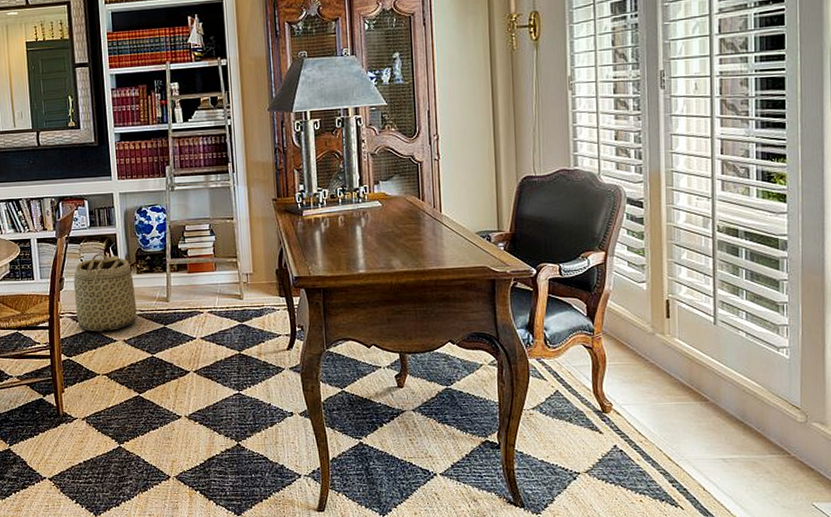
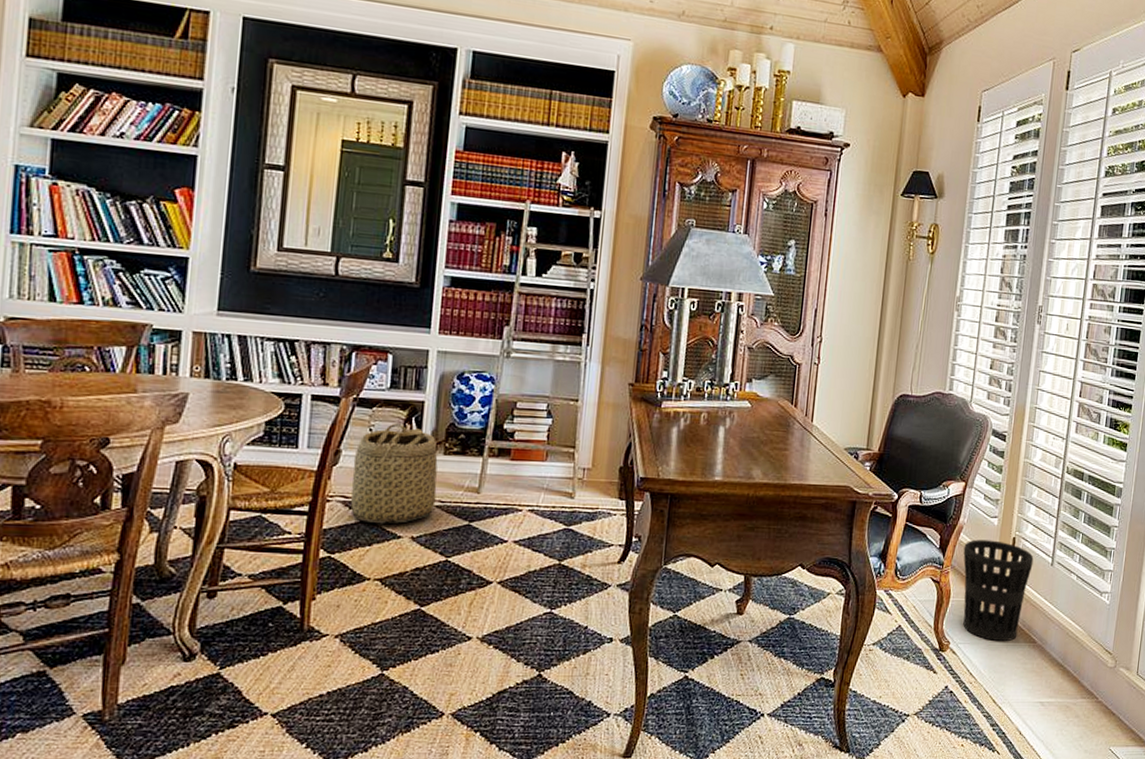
wastebasket: none [613,304,693,402] -> present [963,539,1034,642]

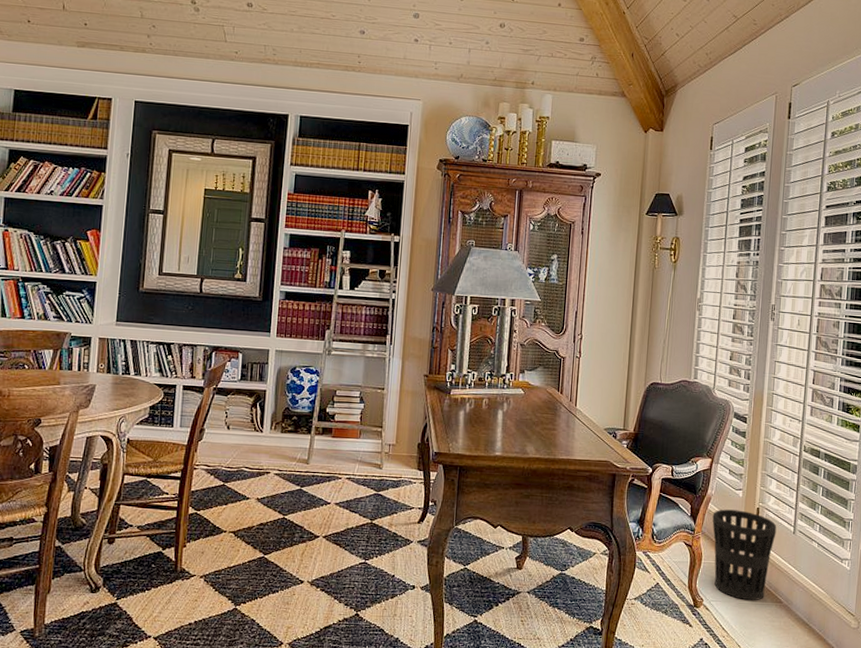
basket: present [351,423,438,524] -> none [212,407,277,488]

